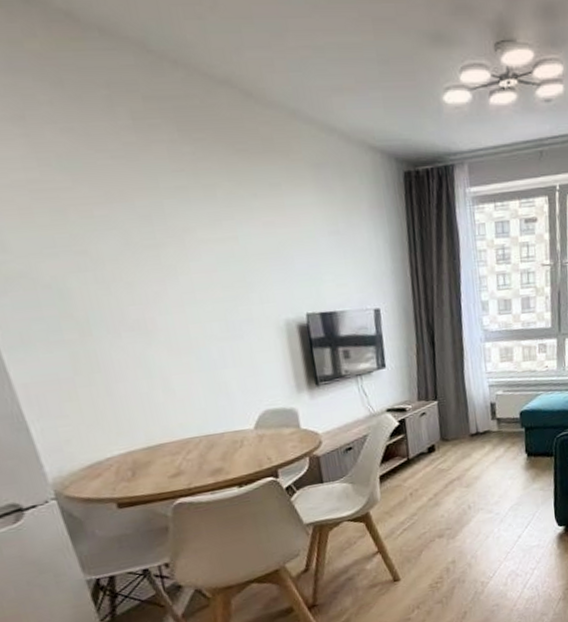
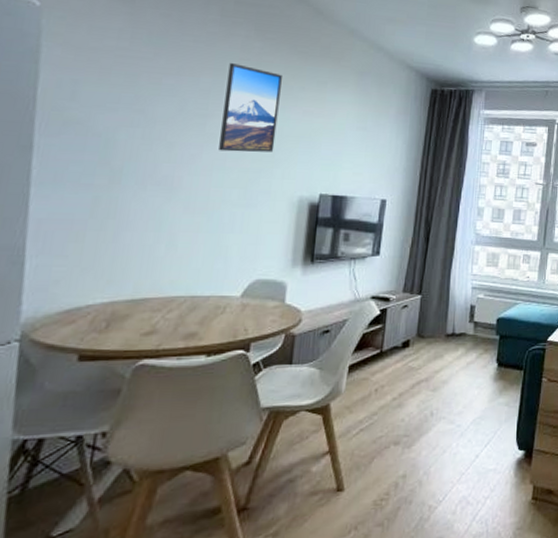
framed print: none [162,176,244,284] -> present [219,62,282,152]

